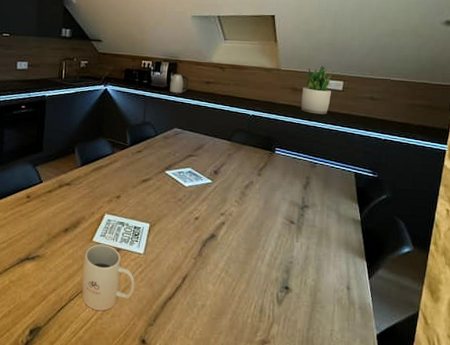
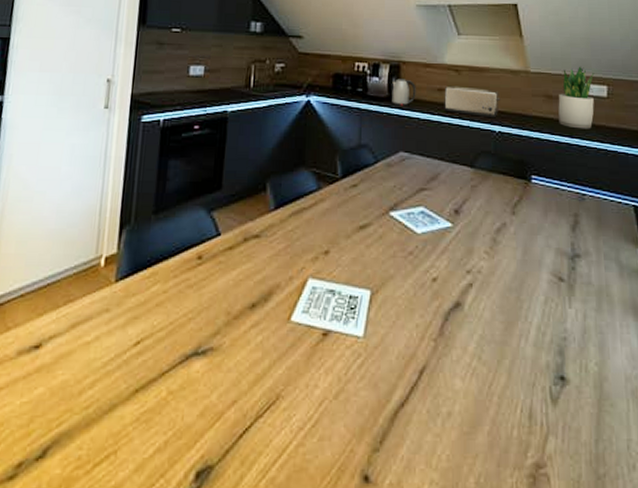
mug: present [81,244,135,311] -> none [274,325,352,433]
toaster: none [210,79,255,105] -> present [444,85,501,118]

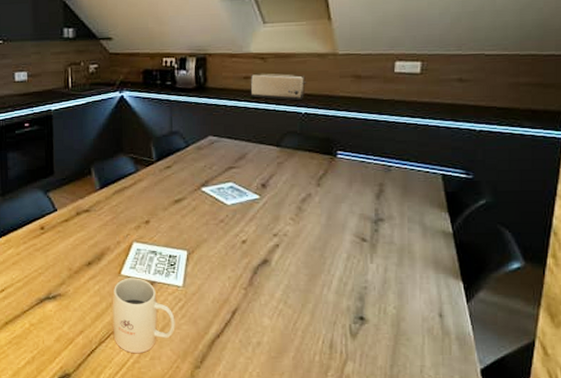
mug: none [274,325,352,433] -> present [112,278,175,354]
kettle: present [392,78,416,106] -> none [199,70,223,96]
planter: present [558,66,594,129] -> none [367,44,407,106]

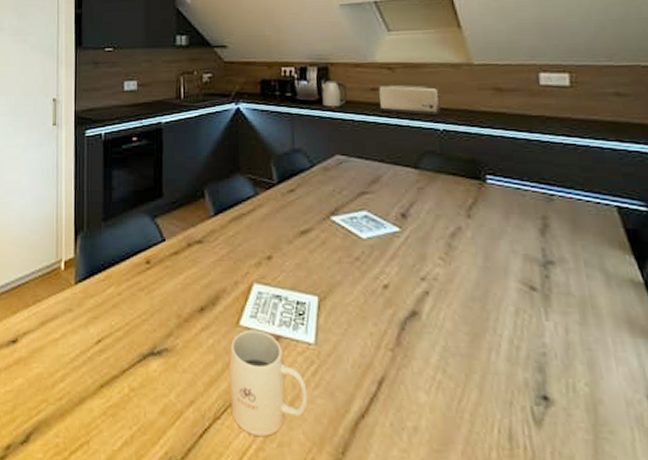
kettle: none [199,70,223,96] -> present [321,80,348,109]

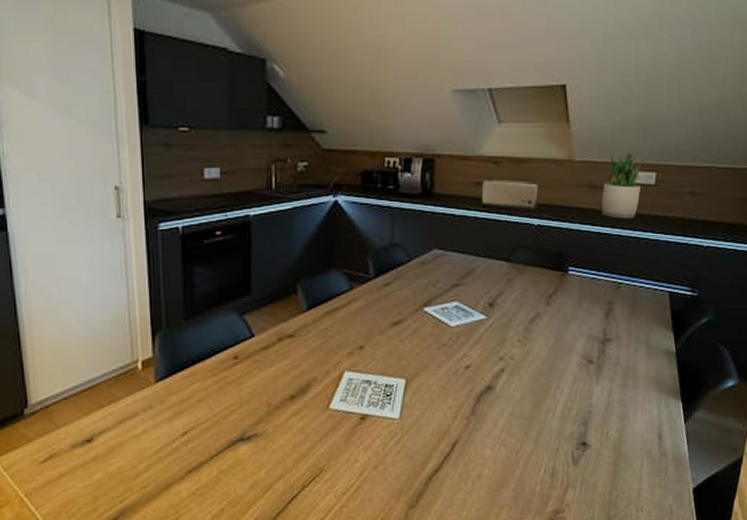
mug: present [229,329,308,438] -> none [318,411,390,497]
kettle: present [321,80,348,109] -> none [425,173,451,203]
planter: none [510,54,556,123] -> present [601,152,643,219]

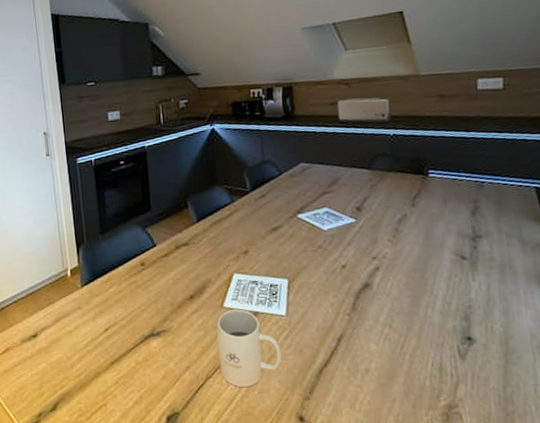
mug: none [318,411,390,497] -> present [216,309,282,388]
planter: present [601,152,643,219] -> none [451,62,490,123]

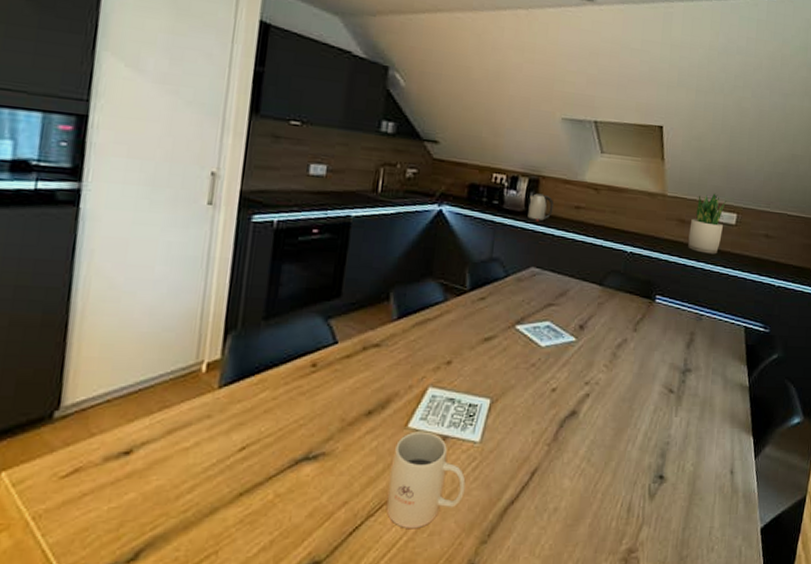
kettle: none [286,98,310,124] -> present [527,193,554,222]
toaster: present [337,96,393,124] -> none [579,204,636,239]
planter: none [451,62,490,123] -> present [688,193,726,254]

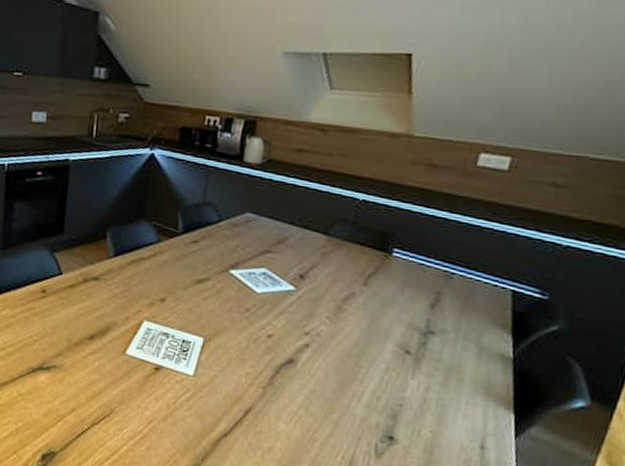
mug: present [386,431,466,530] -> none [108,358,180,442]
planter: present [688,193,726,254] -> none [438,132,496,205]

